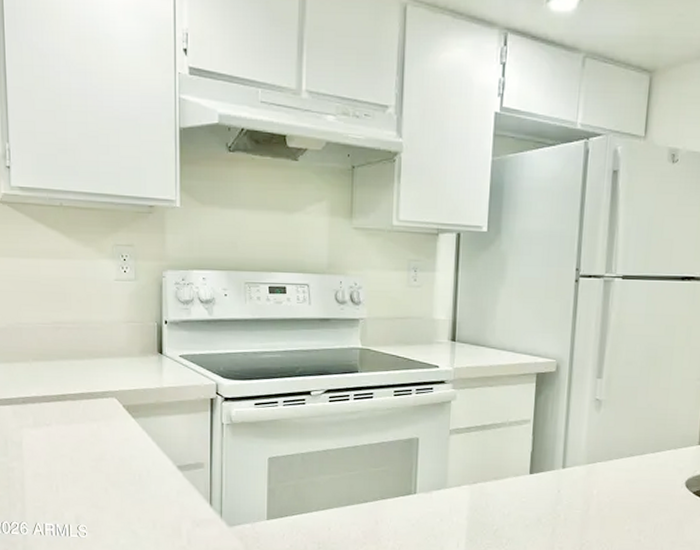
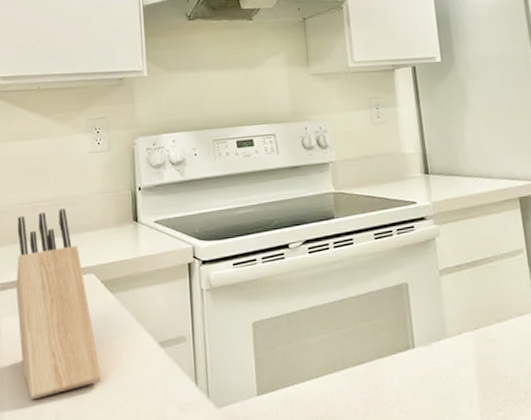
knife block: none [37,333,120,504] -> present [16,208,101,400]

